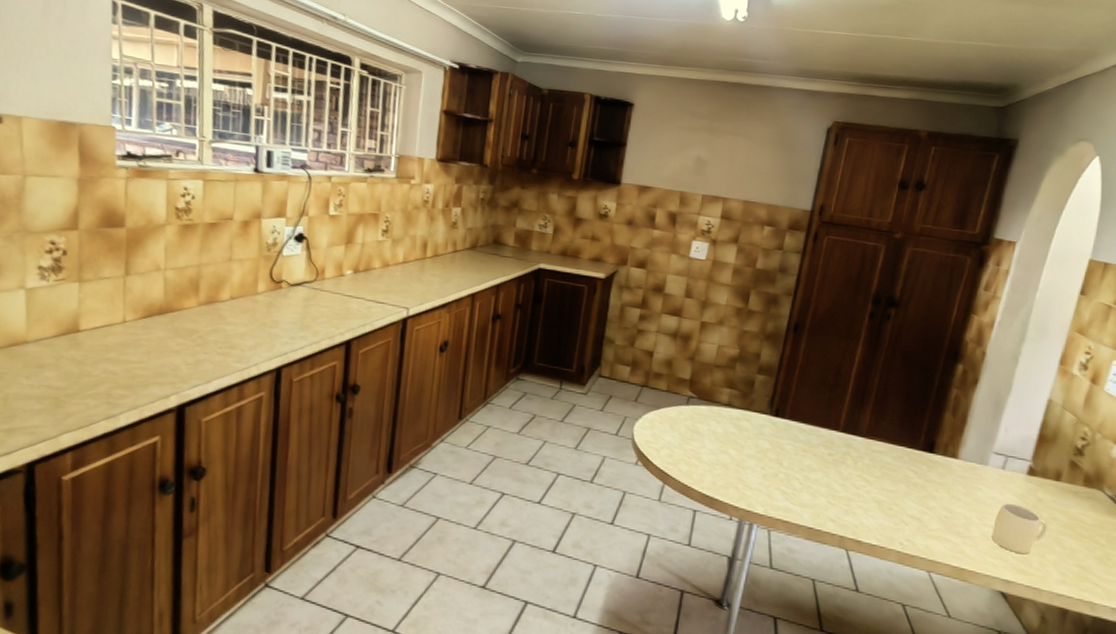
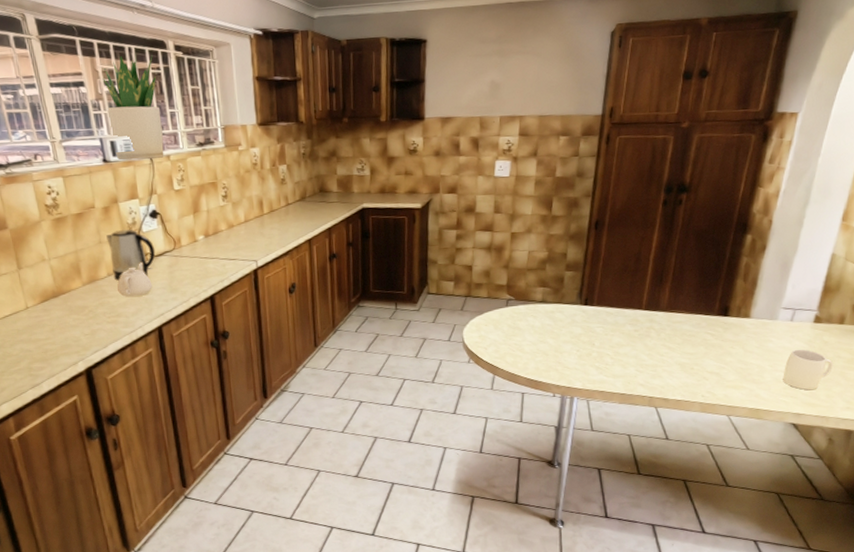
kettle: none [236,249,293,307] -> present [106,229,156,281]
teapot: none [237,290,281,329] -> present [116,262,153,298]
planter: none [270,64,335,179] -> present [102,54,164,160]

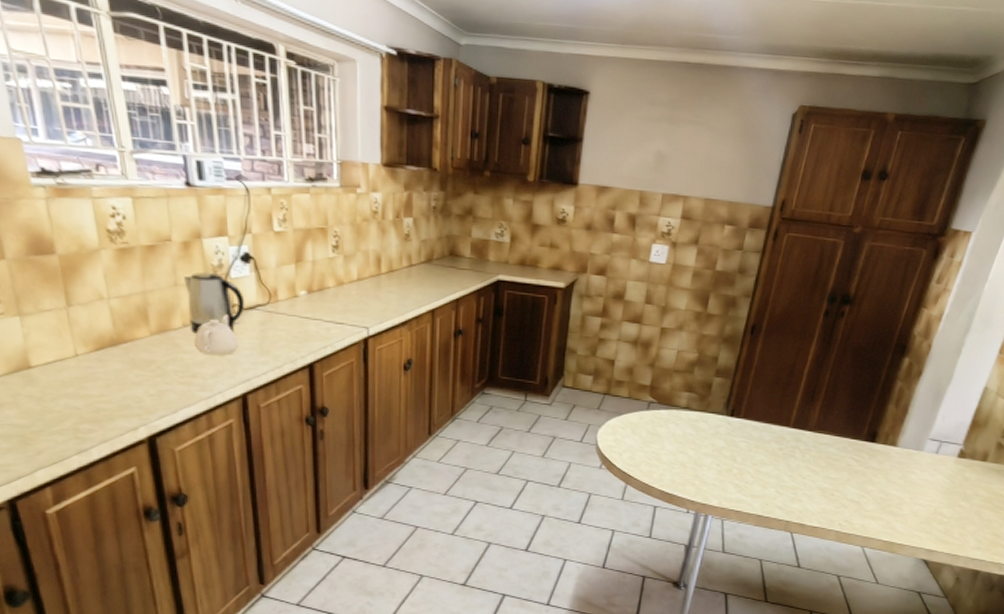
planter: present [102,54,164,160] -> none [191,55,264,191]
mug: present [783,349,834,391] -> none [920,483,971,527]

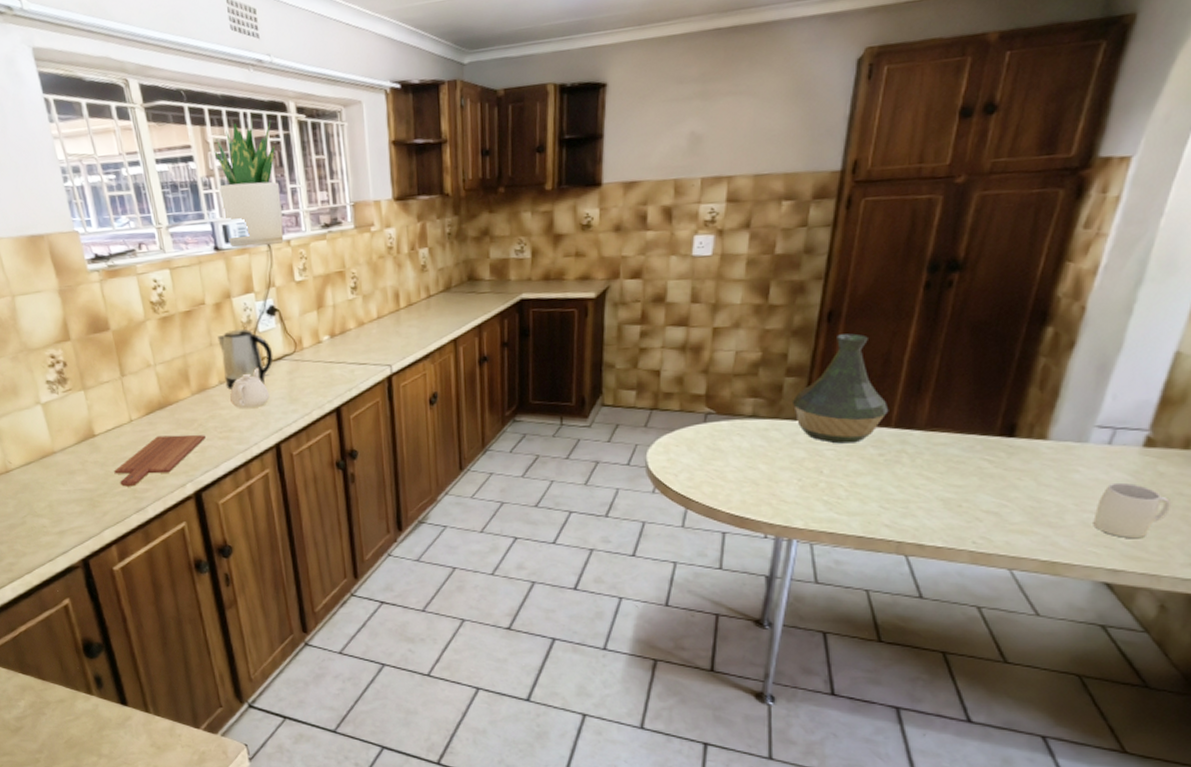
cutting board: none [53,375,164,426] -> present [114,434,205,487]
planter: none [191,55,264,191] -> present [214,120,284,248]
vase: none [717,346,790,438] -> present [791,333,889,444]
mug: none [920,483,971,527] -> present [1093,482,1172,539]

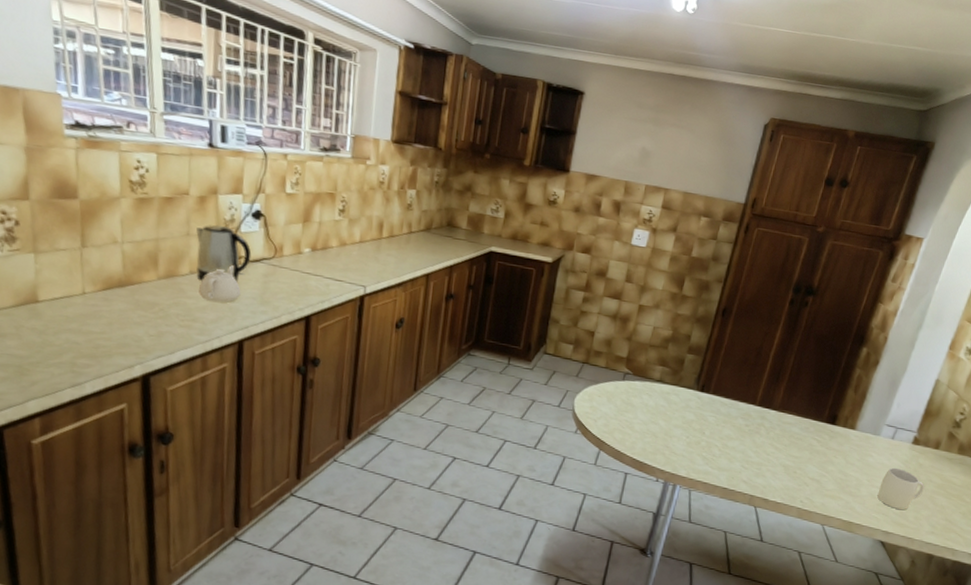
cutting board: present [114,434,205,487] -> none [53,313,165,360]
planter: present [214,120,284,248] -> none [223,36,288,156]
vase: present [791,333,889,444] -> none [689,327,756,414]

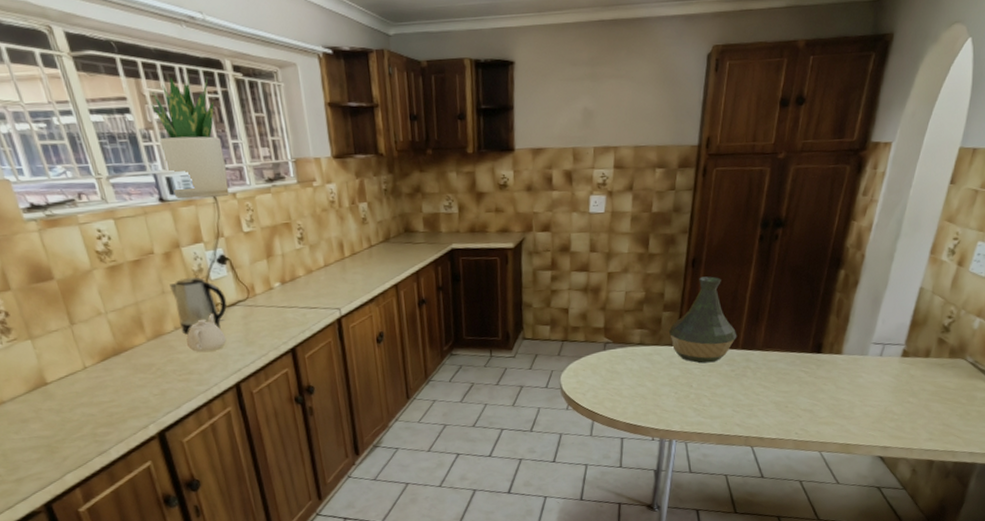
planter: none [223,36,288,156] -> present [151,75,230,199]
vase: none [689,327,756,414] -> present [668,276,737,363]
mug: present [877,467,925,511] -> none [871,383,919,424]

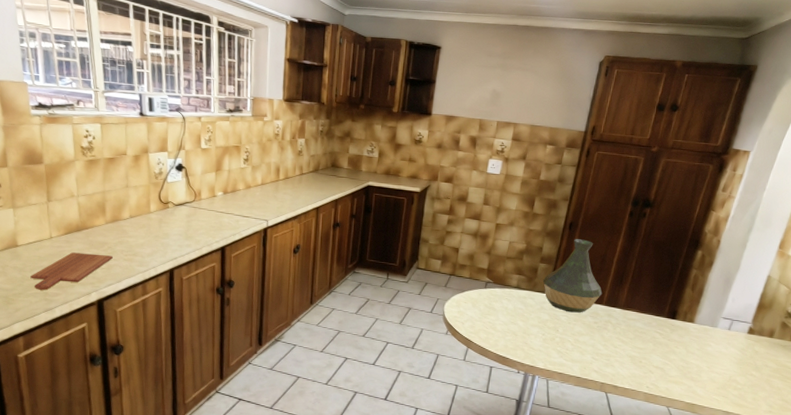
cutting board: none [71,378,165,432] -> present [30,252,113,291]
planter: present [151,75,230,199] -> none [149,24,198,119]
kettle: present [170,277,228,335] -> none [133,177,177,223]
teapot: present [186,314,227,353] -> none [136,209,170,240]

